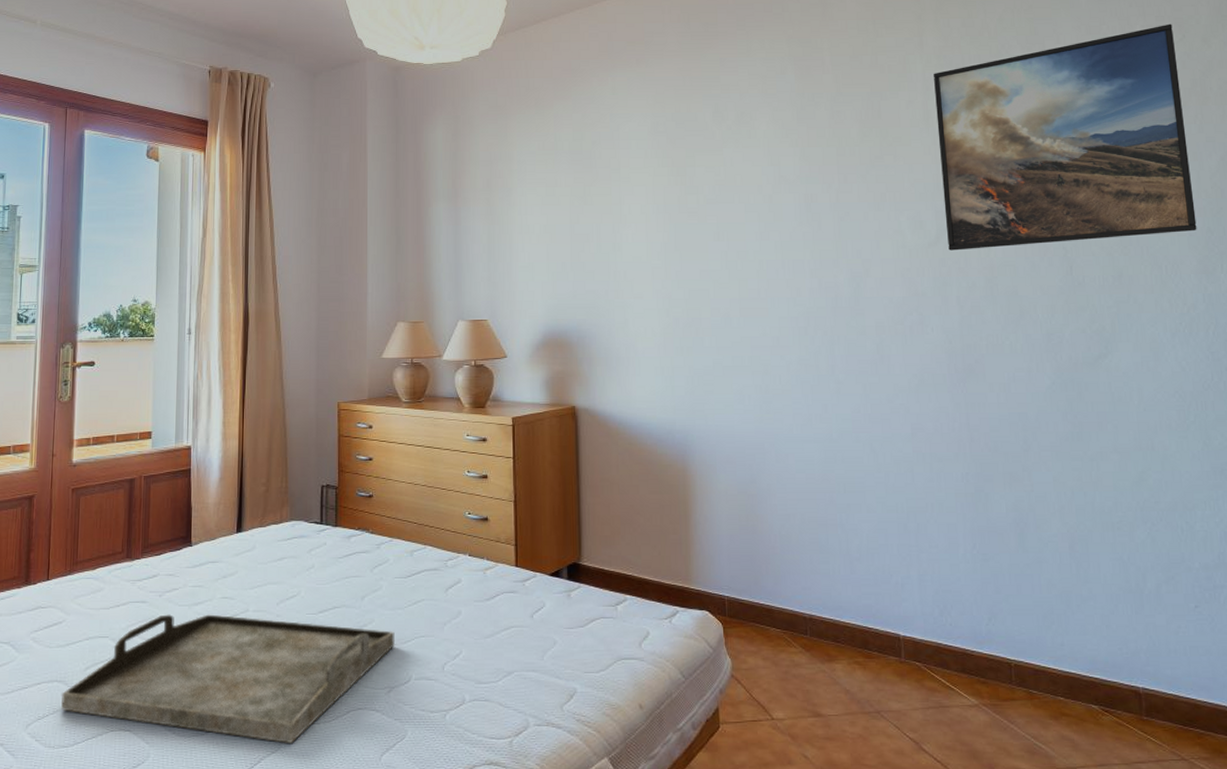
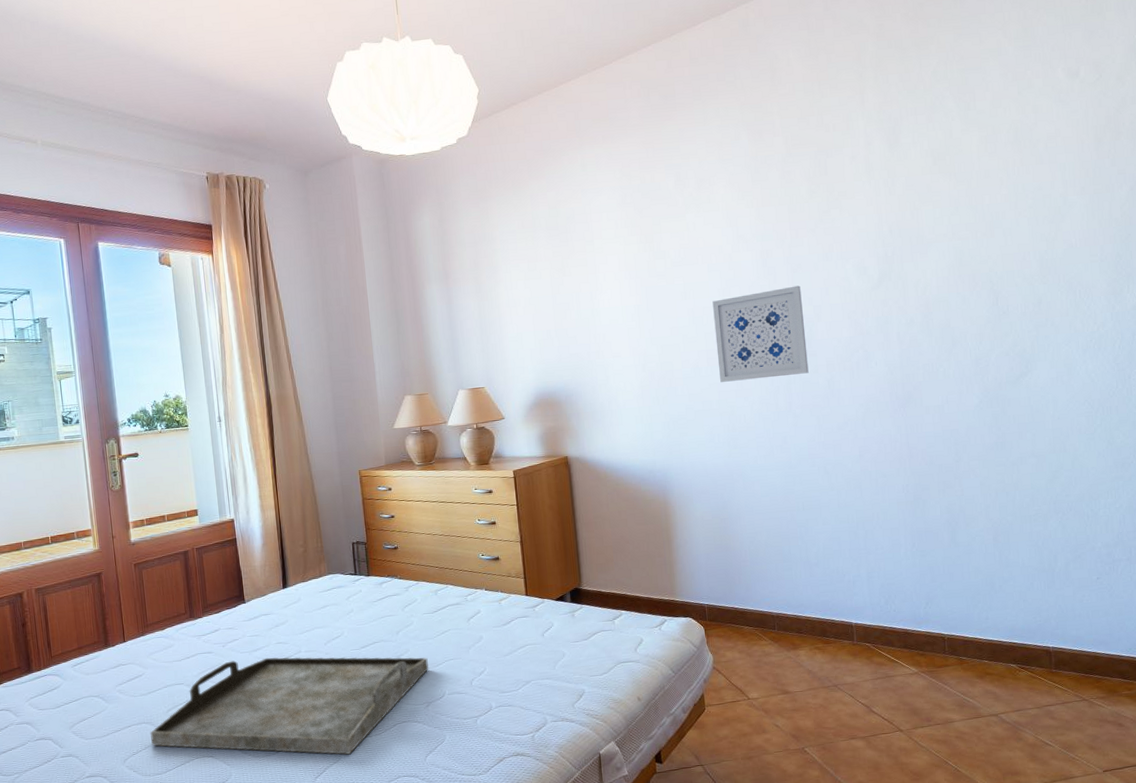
wall art: none [748,235,855,336] -> present [712,285,809,382]
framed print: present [934,23,1197,251] -> none [874,64,1108,292]

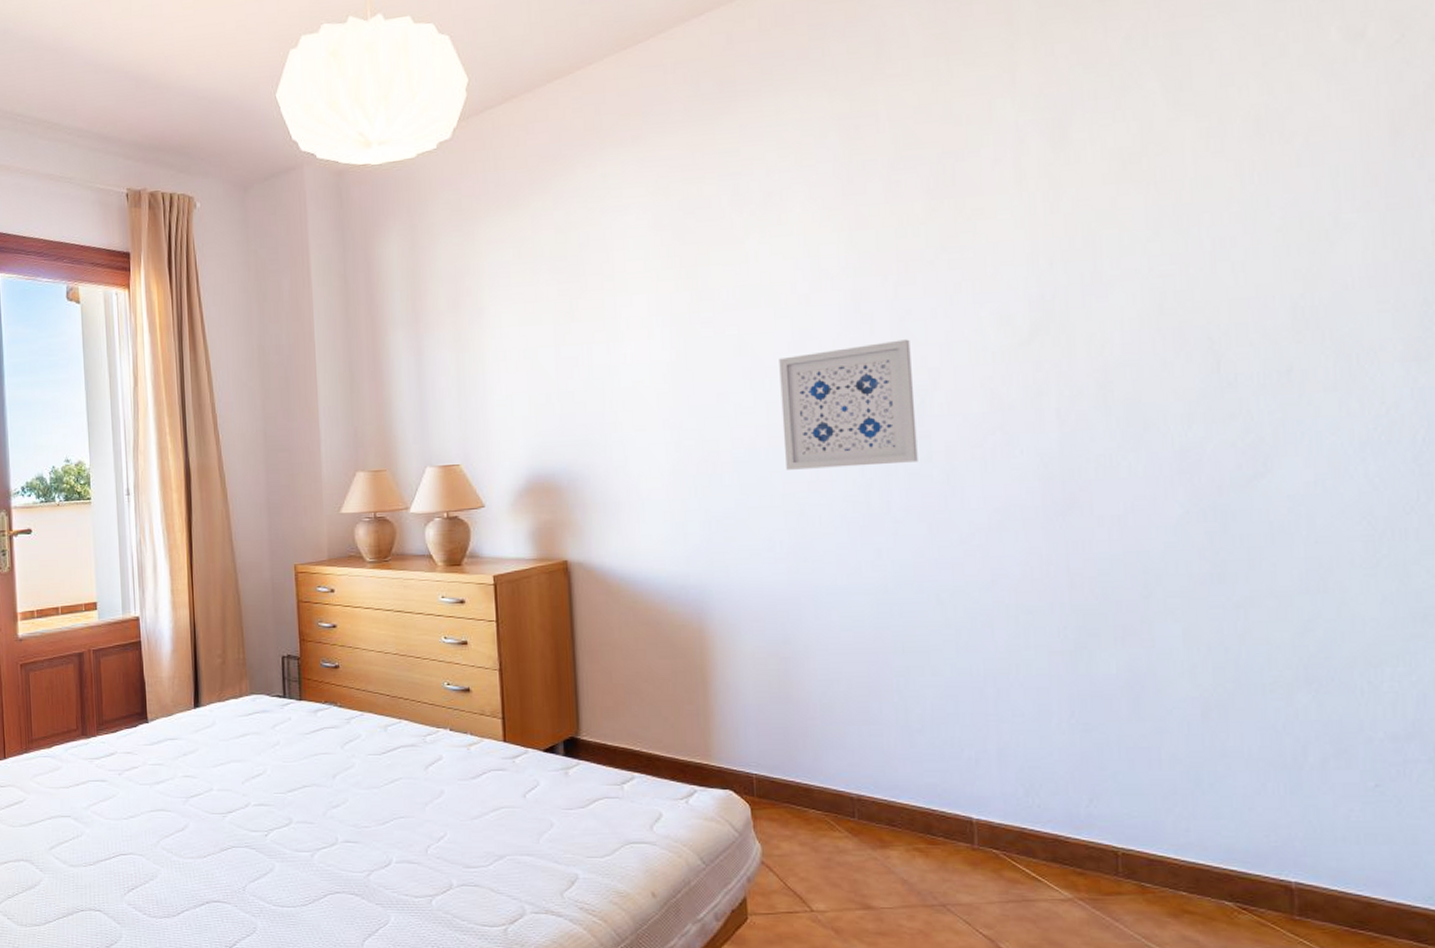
serving tray: present [149,657,429,755] -> none [28,793,372,926]

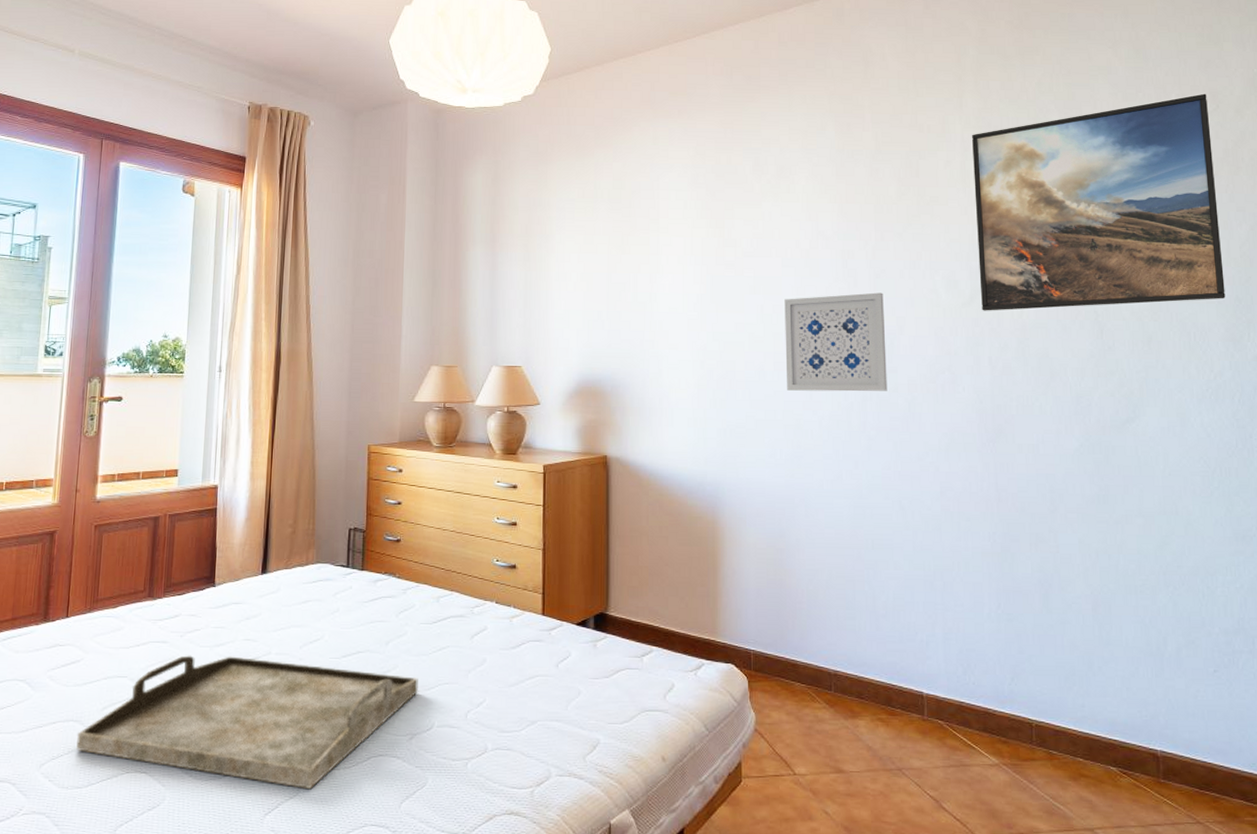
serving tray: none [28,793,372,926] -> present [76,655,418,789]
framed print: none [1030,19,1407,351] -> present [972,93,1226,311]

